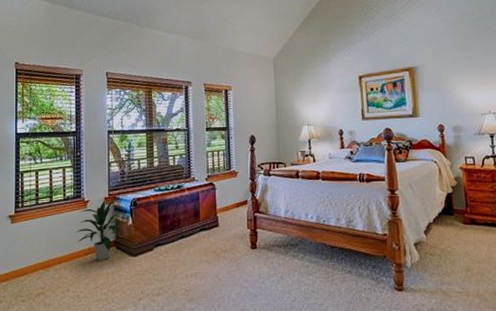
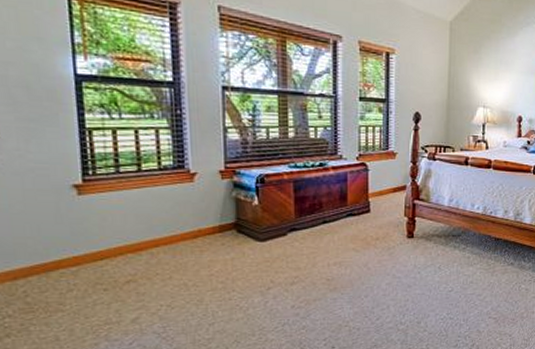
indoor plant: present [75,199,124,261] -> none [177,173,247,246]

